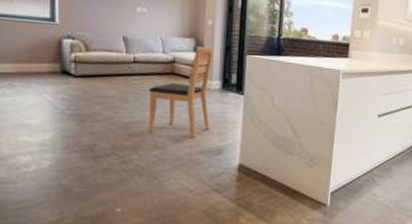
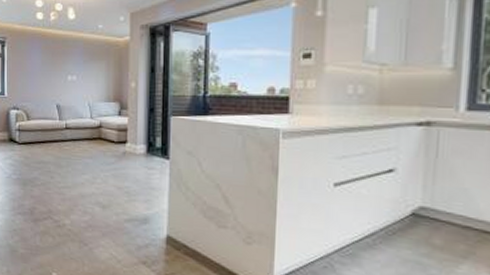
chair: present [148,47,214,138] -> none [78,110,137,204]

